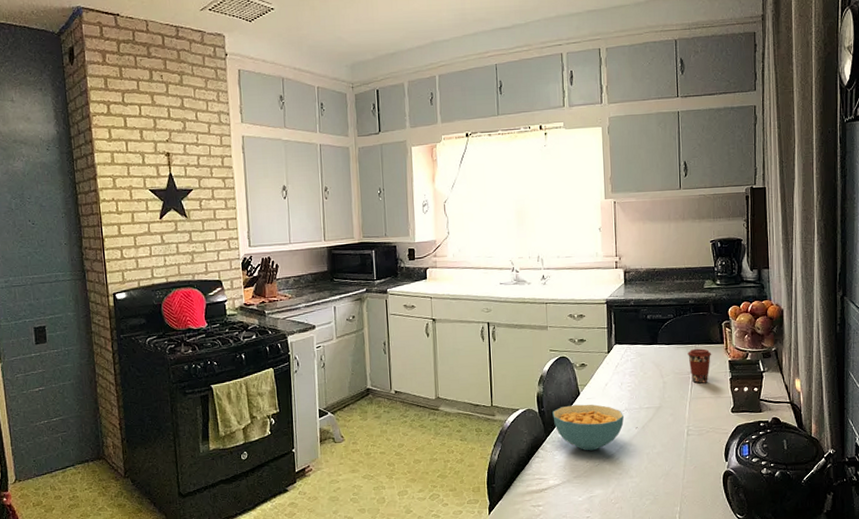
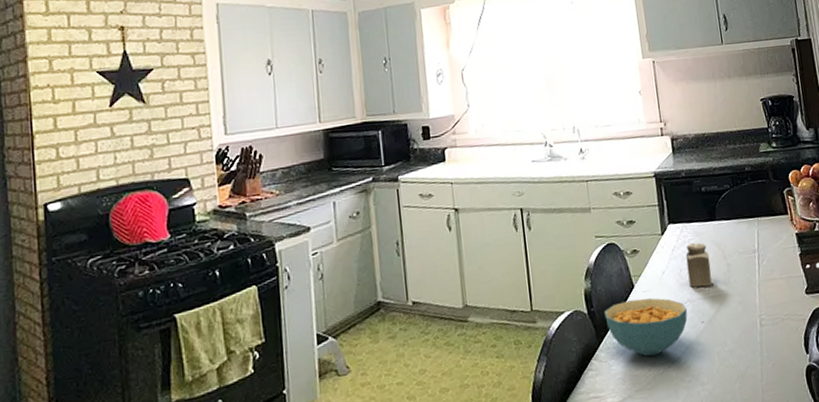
salt shaker: none [627,362,649,399] -> present [685,242,712,288]
coffee cup: present [688,348,712,384] -> none [750,221,777,263]

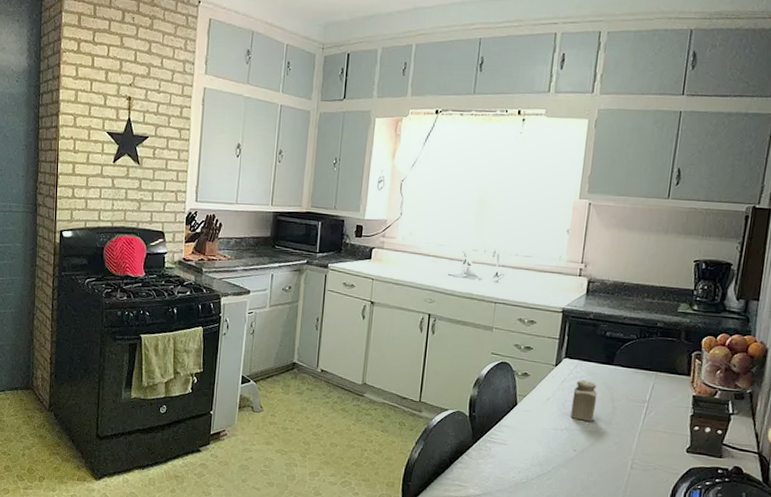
cereal bowl: present [604,298,688,357] -> none [483,414,563,467]

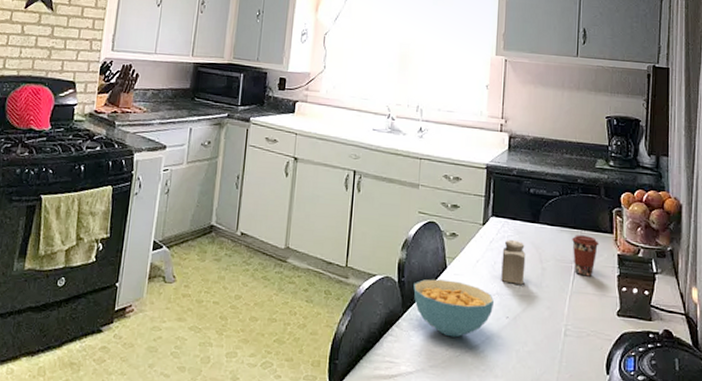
cereal bowl: none [483,414,563,467] -> present [413,279,495,338]
coffee cup: none [646,376,675,416] -> present [572,235,599,277]

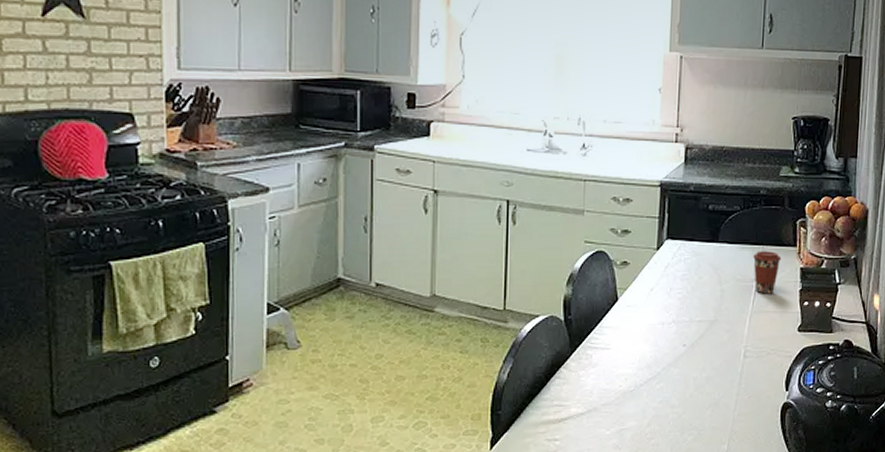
cereal bowl: present [413,279,495,338] -> none [582,313,671,372]
salt shaker: present [501,240,526,285] -> none [677,263,704,310]

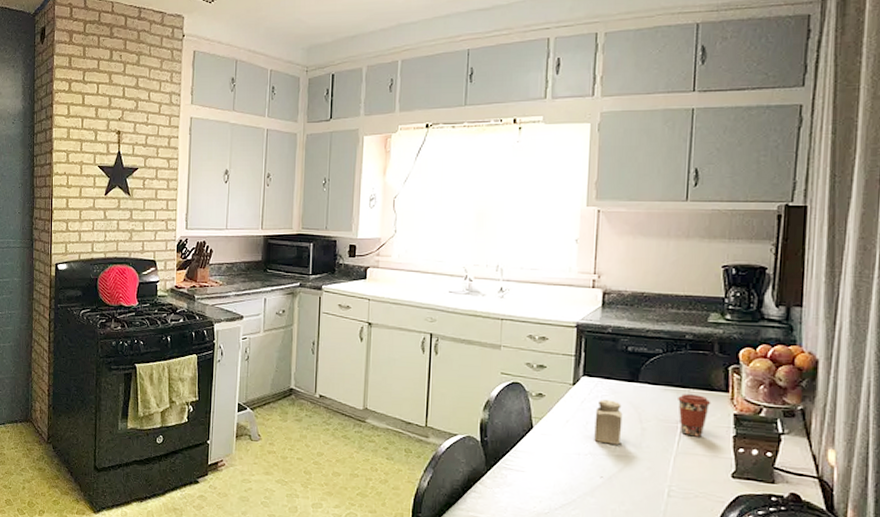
salt shaker: none [677,263,704,310] -> present [594,400,623,445]

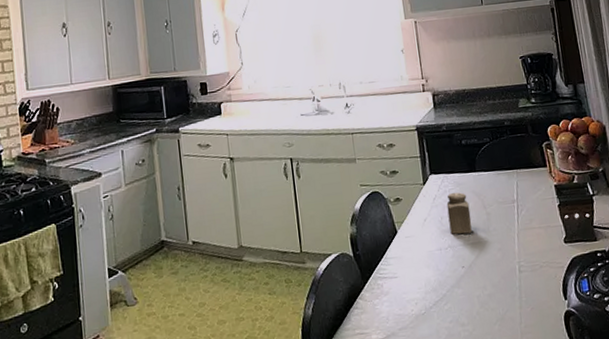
coffee cup: present [678,394,711,437] -> none [509,173,536,213]

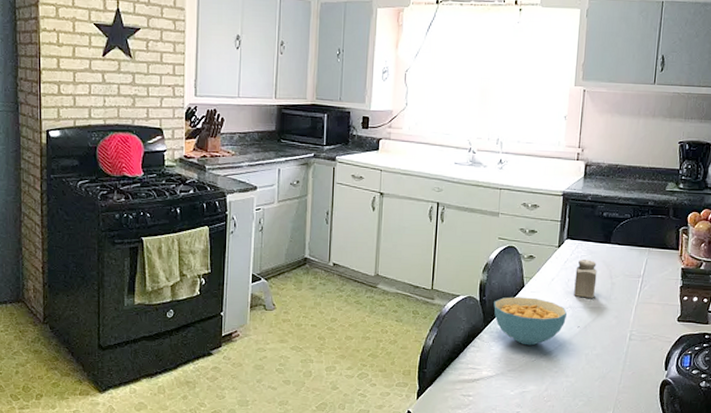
cereal bowl: none [369,243,449,298] -> present [494,297,568,346]

